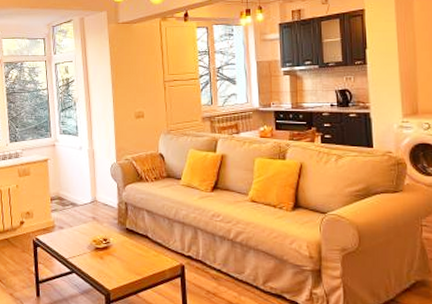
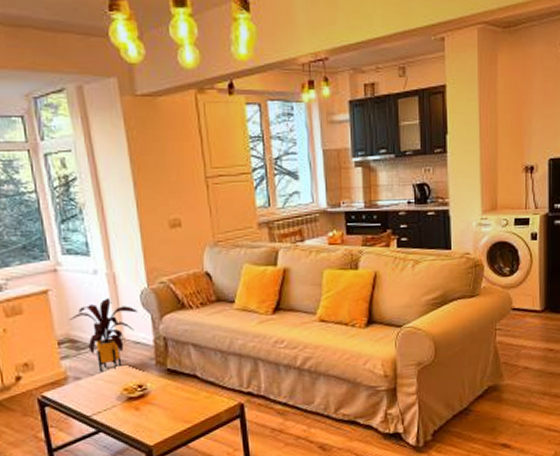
house plant: none [60,168,108,226] -> present [69,297,138,374]

